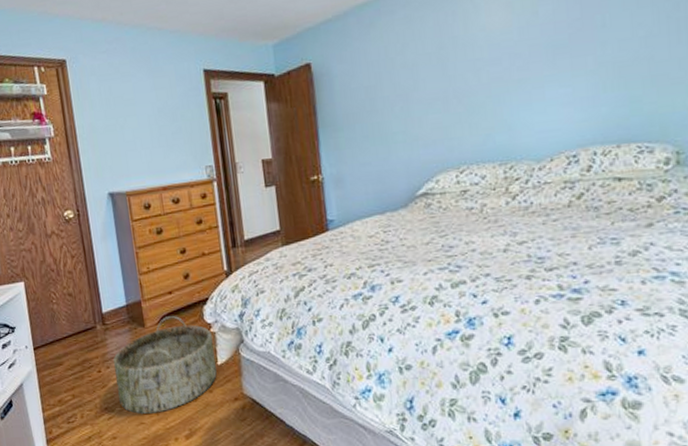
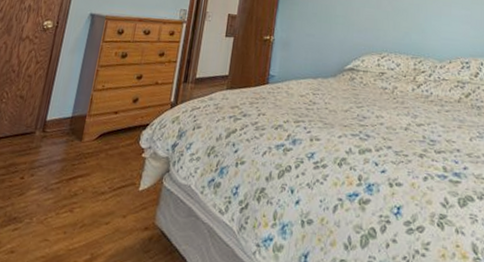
basket: present [113,315,217,414] -> none [31,134,143,231]

